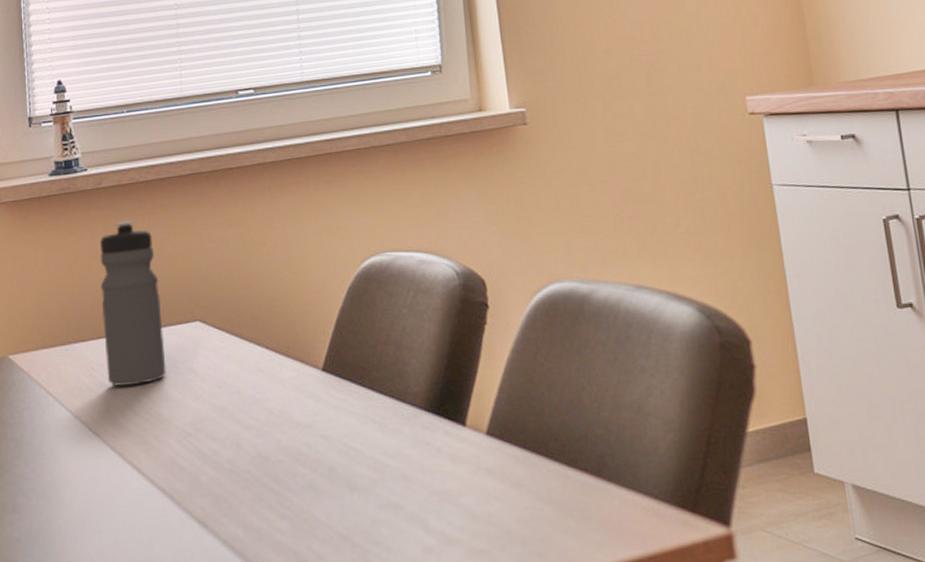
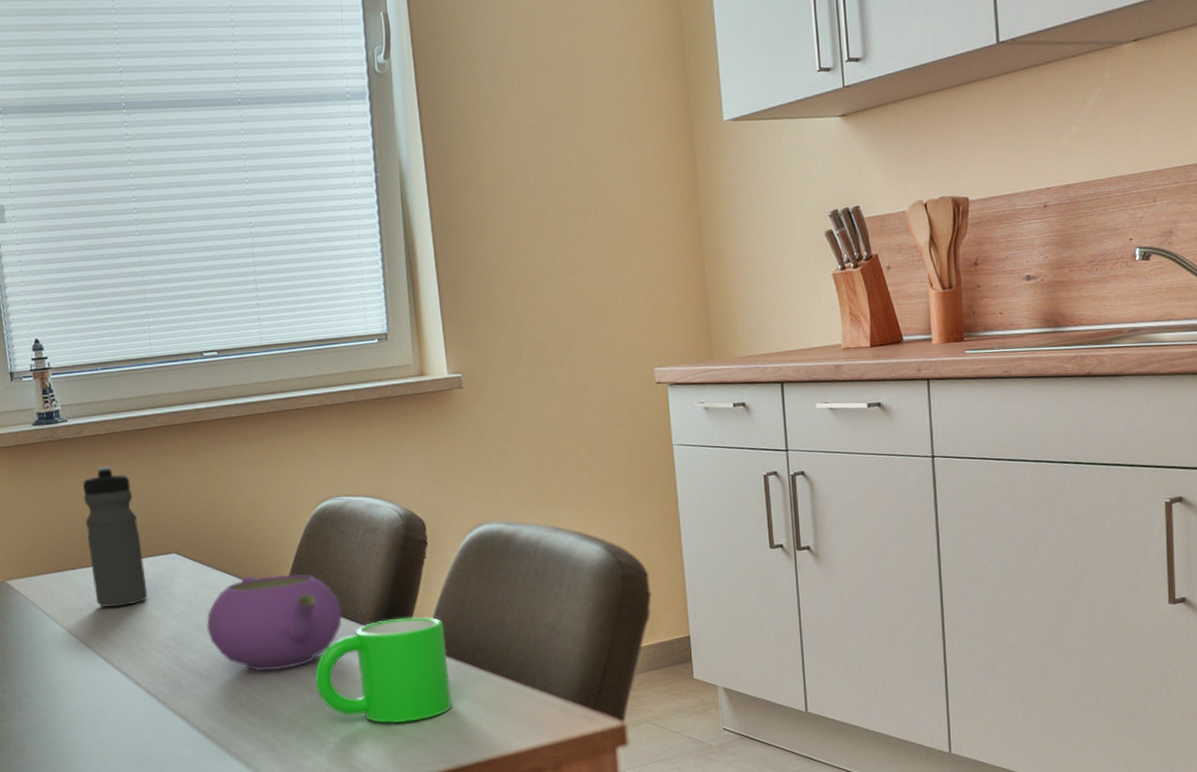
teapot: none [231,344,390,465] -> present [206,574,342,671]
mug: none [356,395,519,531] -> present [314,616,452,724]

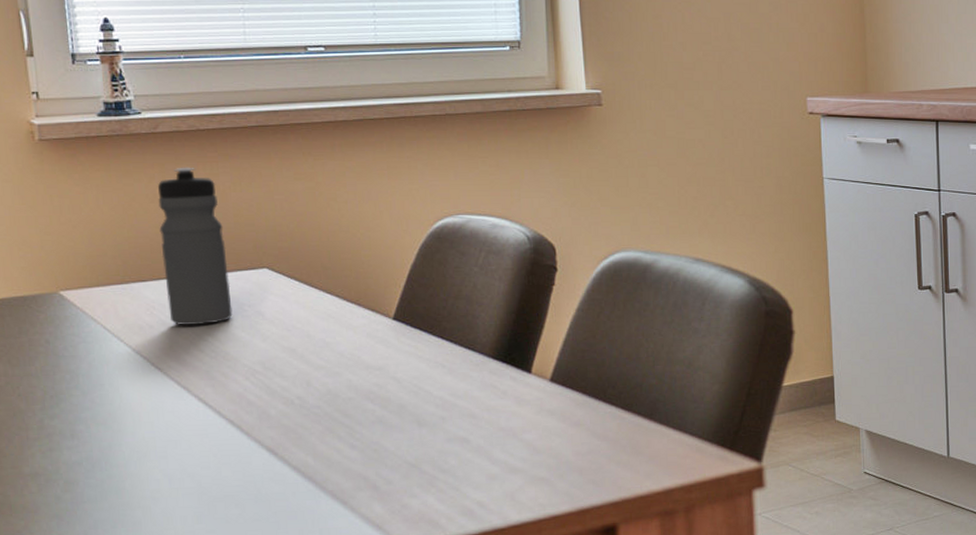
teapot: present [206,574,342,671] -> none [301,296,459,402]
mug: present [314,616,452,724] -> none [425,347,578,461]

